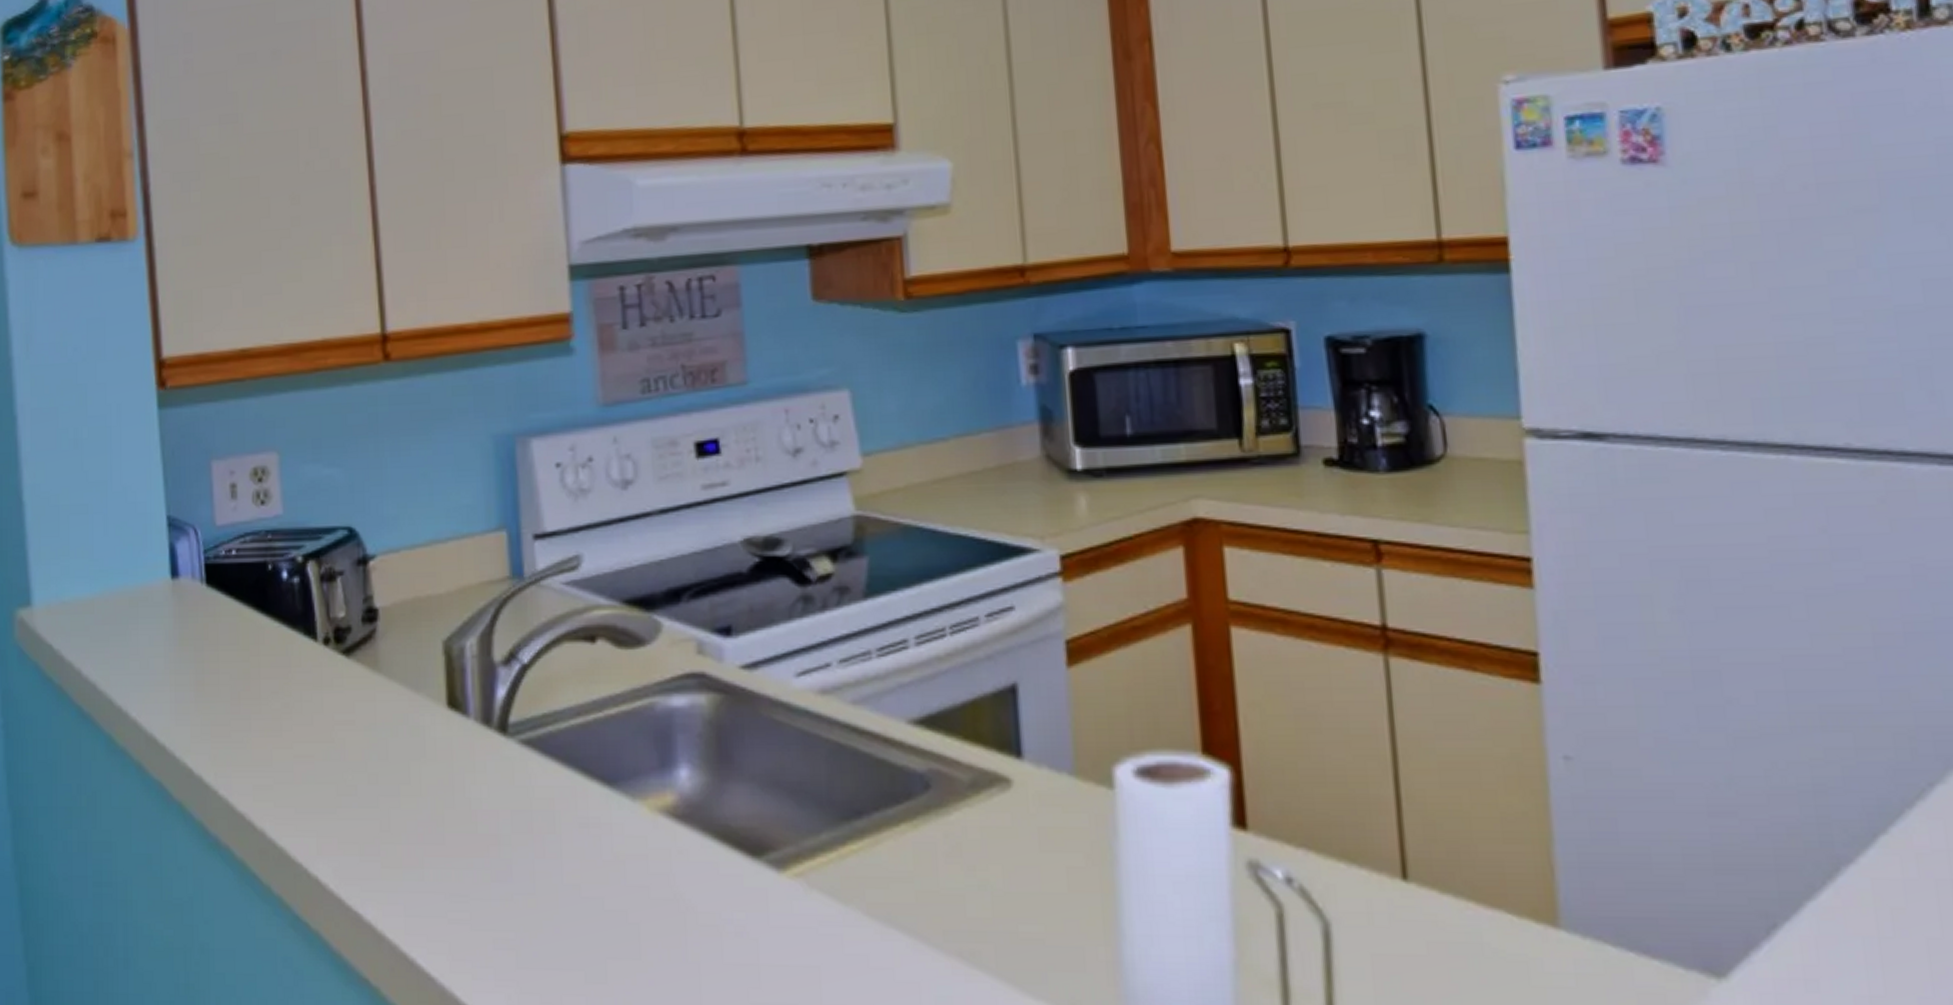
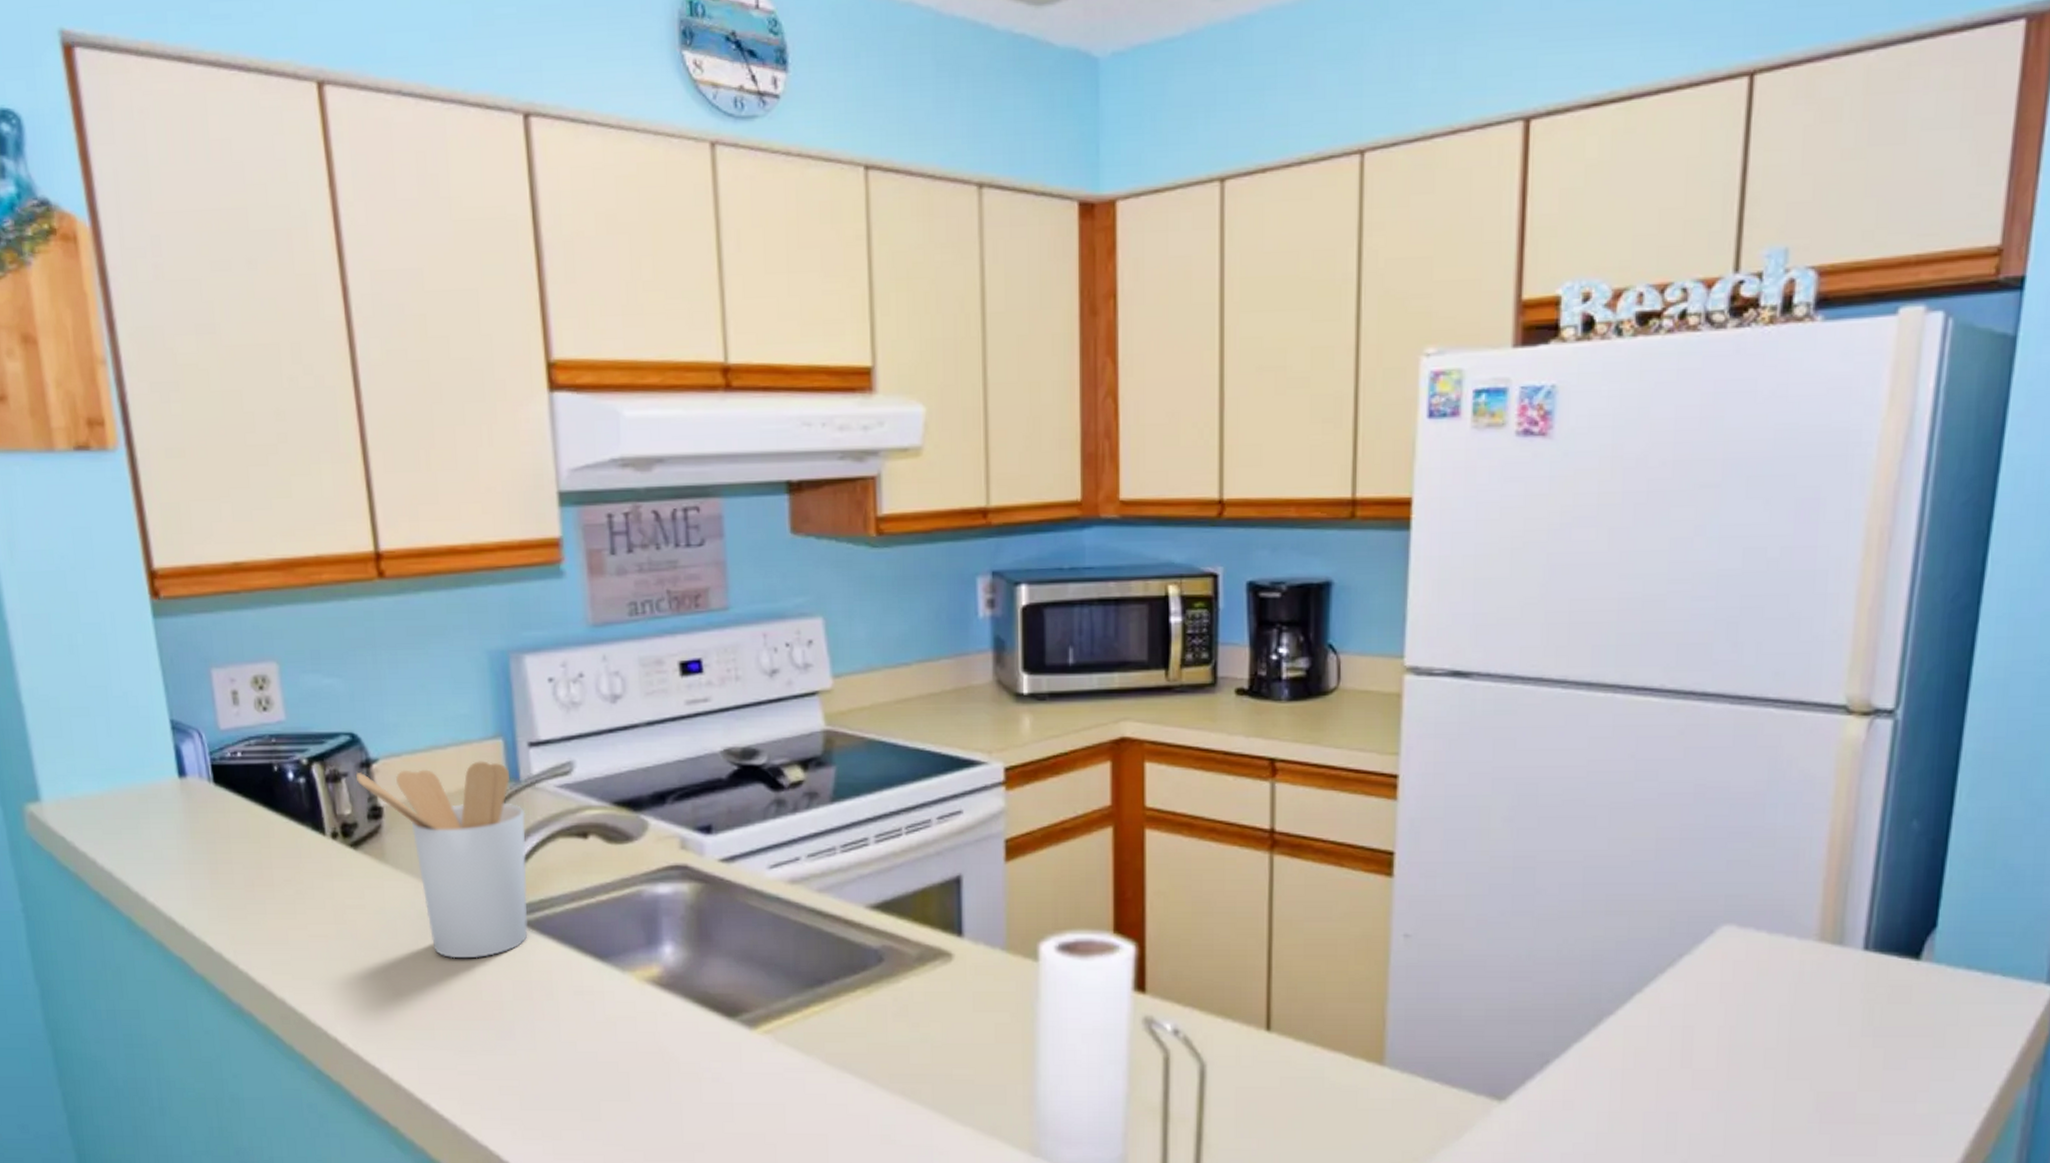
utensil holder: none [351,555,530,784] -> present [355,761,528,959]

